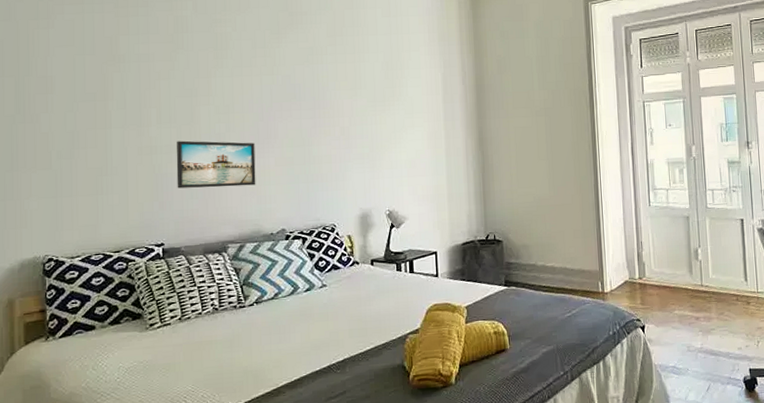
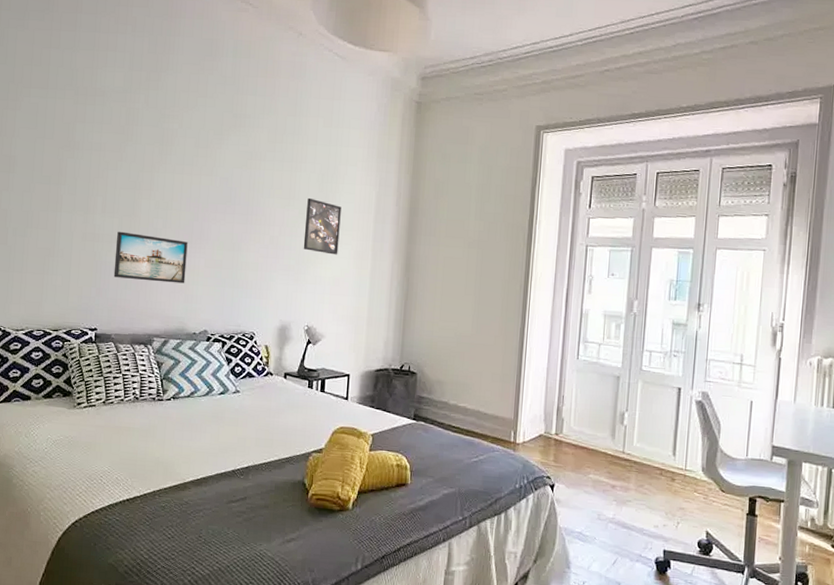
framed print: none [374,86,411,138] -> present [303,197,341,255]

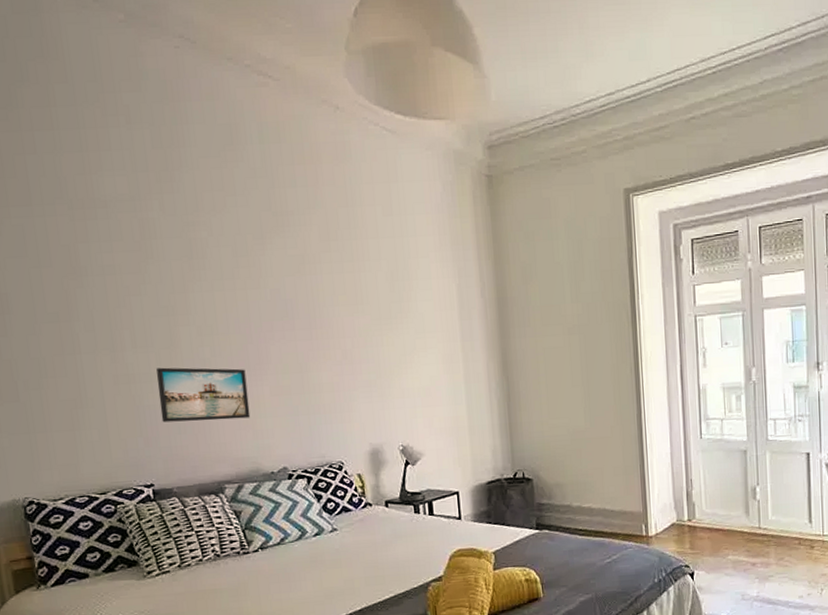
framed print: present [303,197,341,255] -> none [378,300,424,362]

